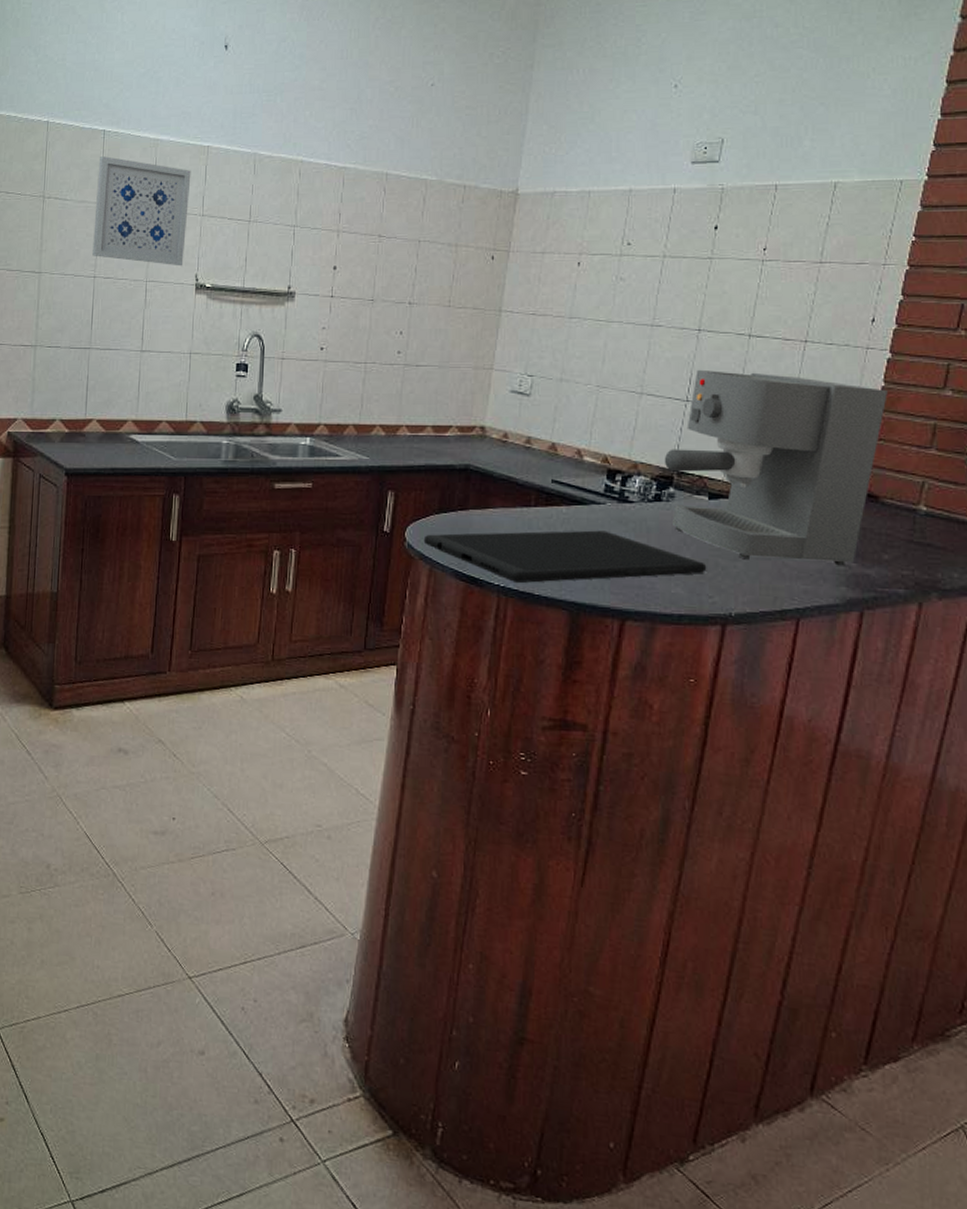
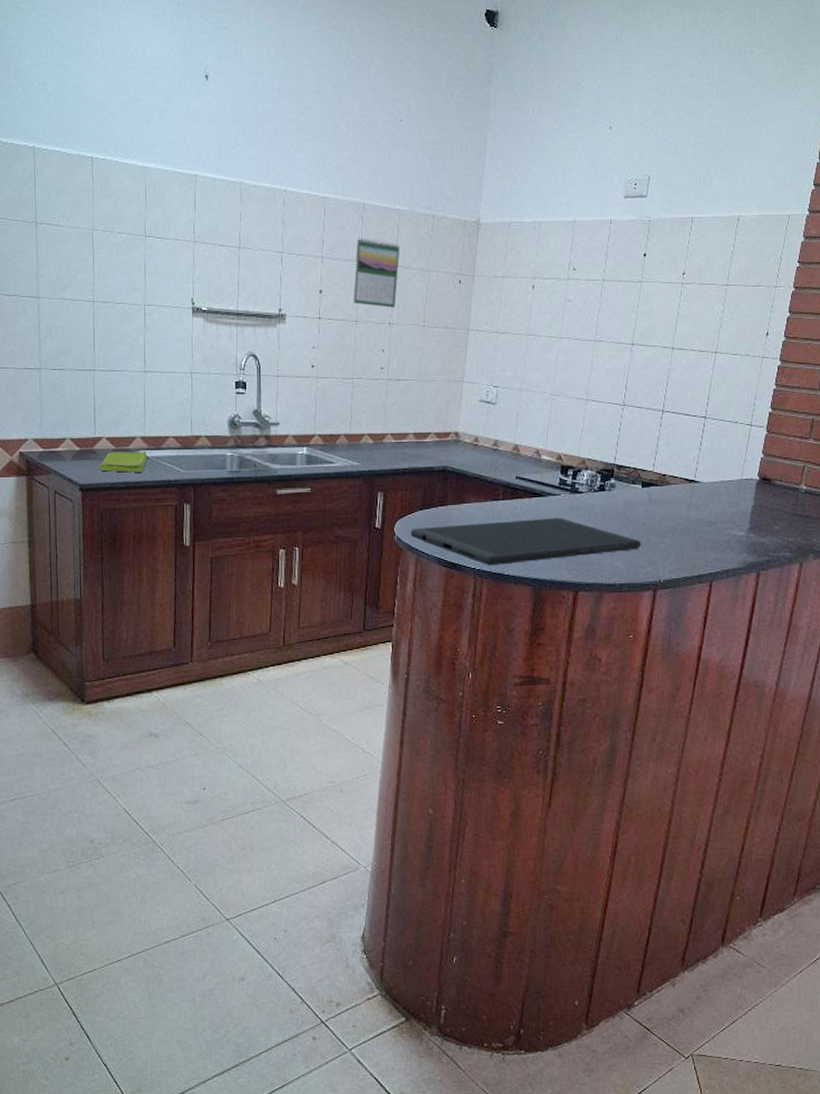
dish towel: none [86,434,138,458] -> present [98,450,148,473]
wall art: present [92,156,191,266] -> none [89,183,181,291]
calendar: none [370,210,426,286] -> present [353,237,400,308]
coffee maker: present [664,369,888,566] -> none [606,378,778,537]

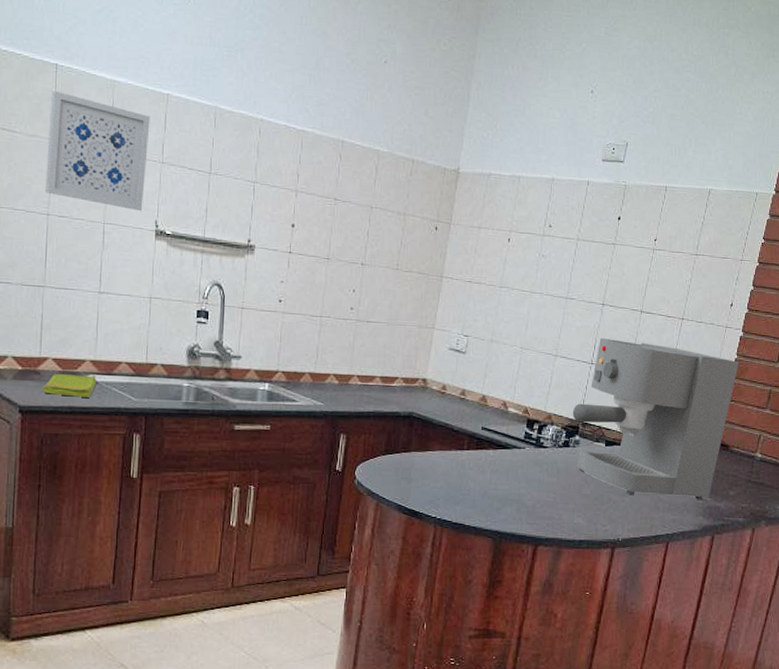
wall art: none [89,183,181,291] -> present [45,91,150,212]
calendar: present [353,237,400,308] -> none [326,174,378,249]
cutting board: present [410,517,642,566] -> none [371,470,602,516]
coffee maker: none [606,378,778,537] -> present [572,337,739,500]

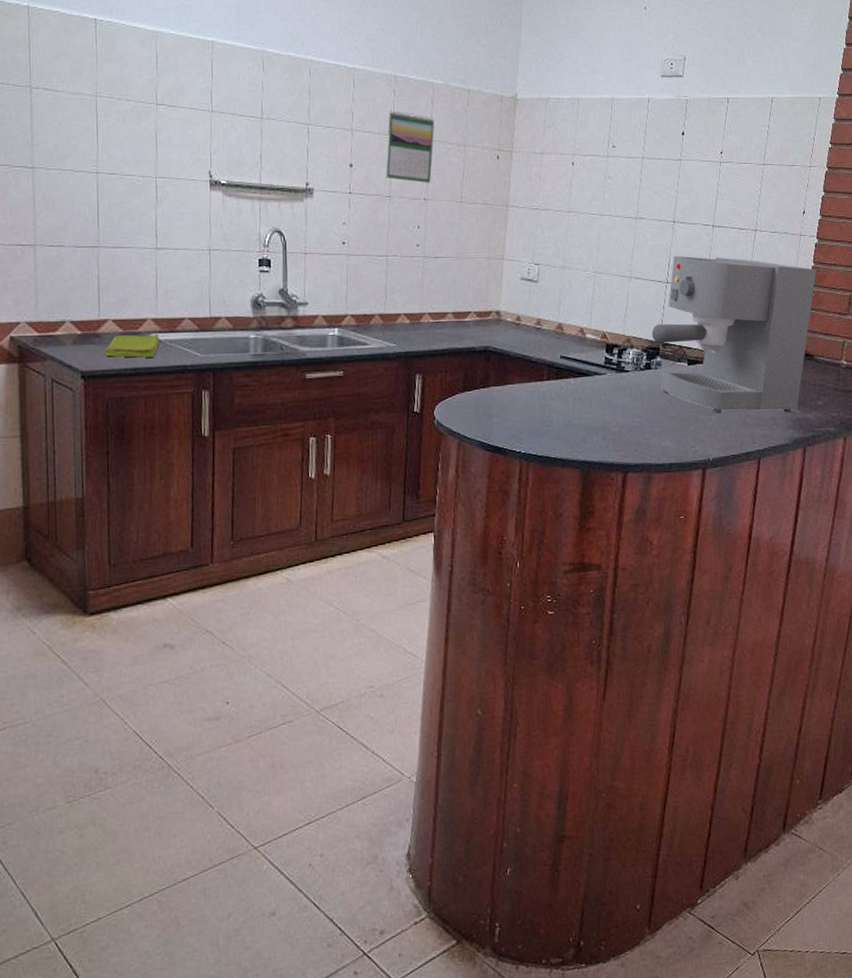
wall art: present [45,91,150,212] -> none [92,47,197,163]
calendar: none [326,174,378,249] -> present [385,110,435,183]

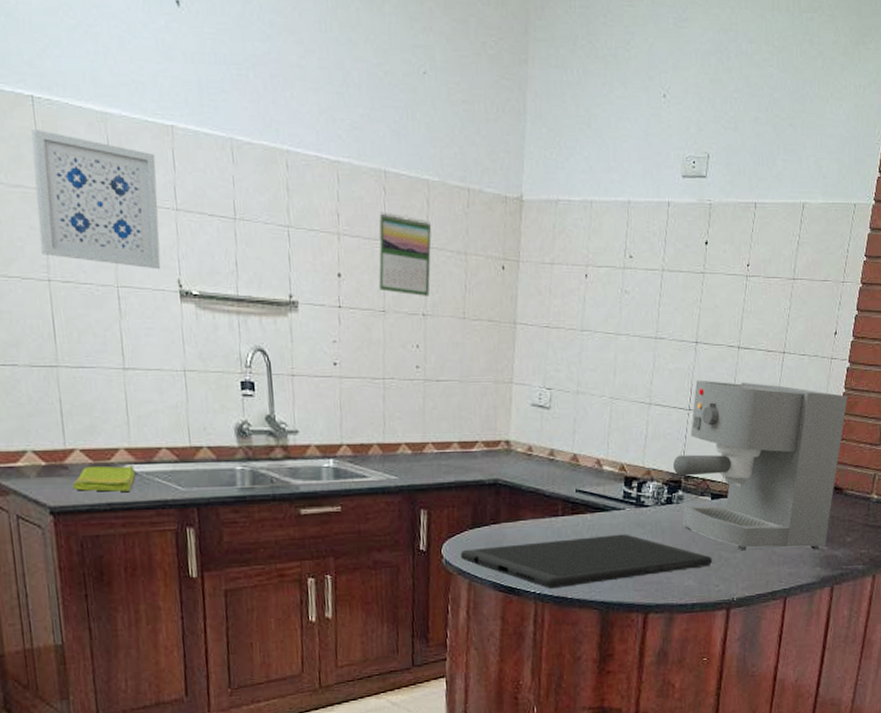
wall art: none [92,47,197,163] -> present [31,130,161,270]
cutting board: none [451,397,689,449] -> present [460,534,713,590]

